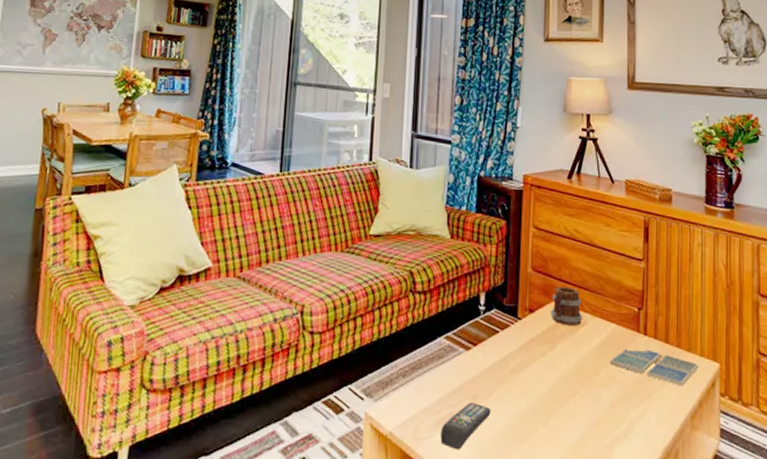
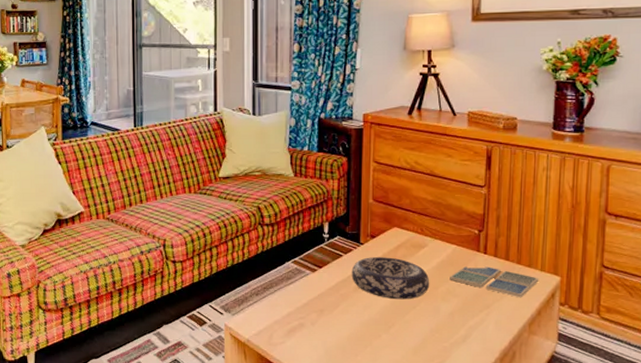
remote control: present [440,403,491,450] -> none [292,315,337,353]
decorative bowl: none [508,334,590,386] -> present [351,257,430,300]
mug: present [551,286,583,326] -> none [392,214,423,248]

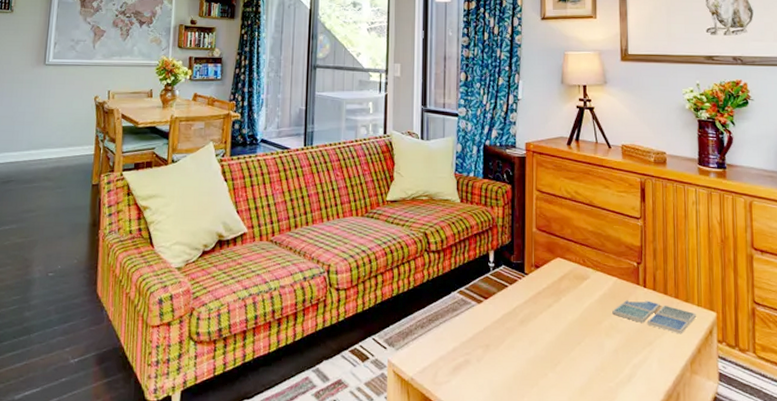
decorative bowl: present [351,257,430,300] -> none [517,288,594,335]

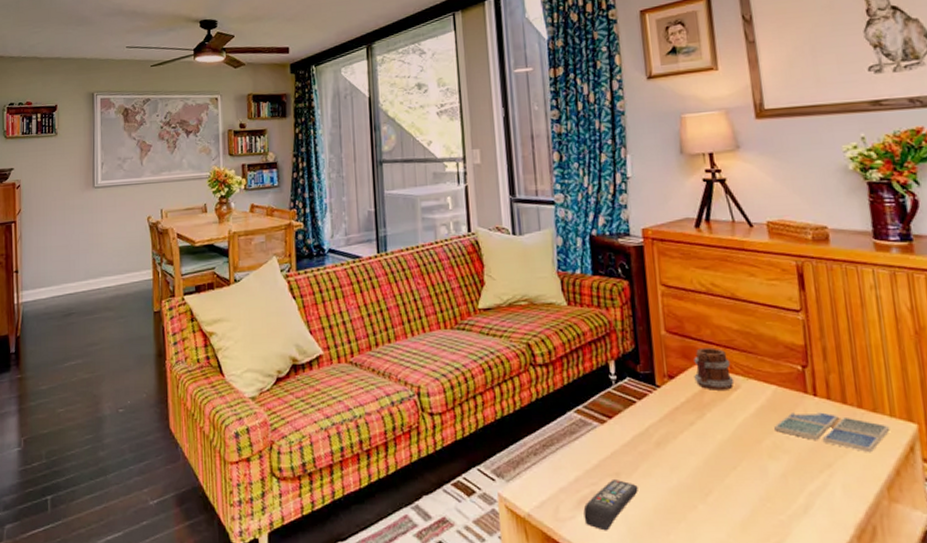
remote control: none [457,351,503,393] -> present [583,480,638,531]
mug: none [555,244,586,280] -> present [694,347,735,390]

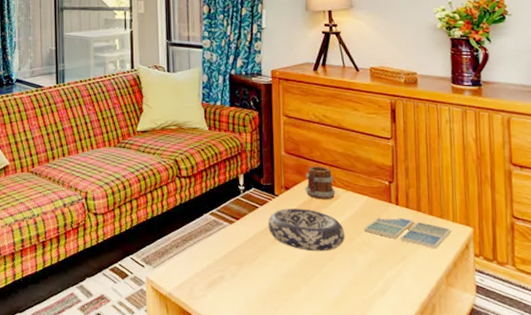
remote control: present [583,480,638,531] -> none [212,267,256,306]
decorative bowl: none [649,403,751,458] -> present [268,209,345,251]

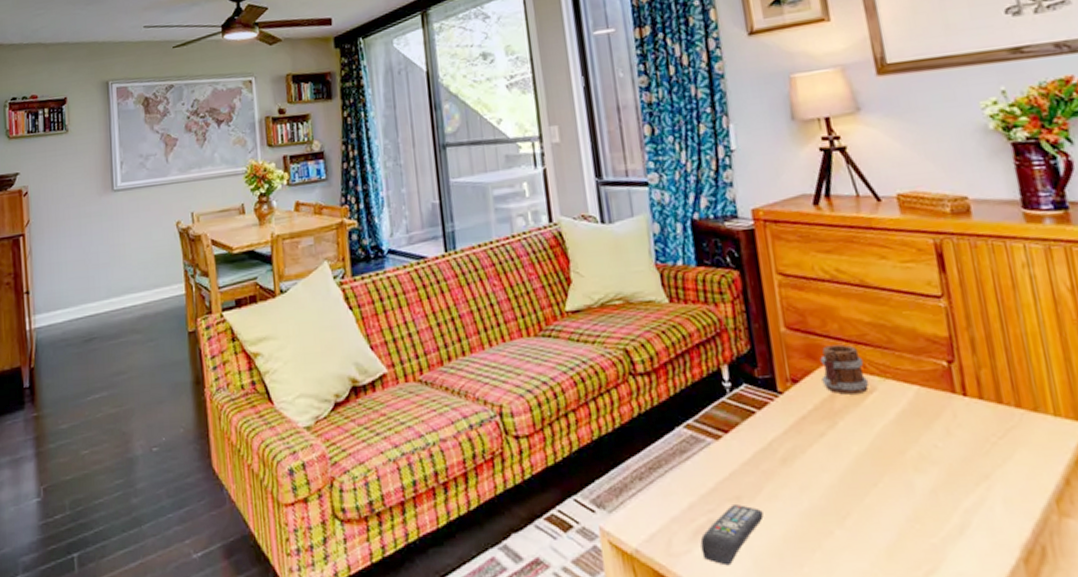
remote control: none [212,267,256,306] -> present [700,505,764,566]
decorative bowl: present [268,209,345,251] -> none [771,410,892,474]
drink coaster: present [364,218,452,249] -> none [919,414,1056,460]

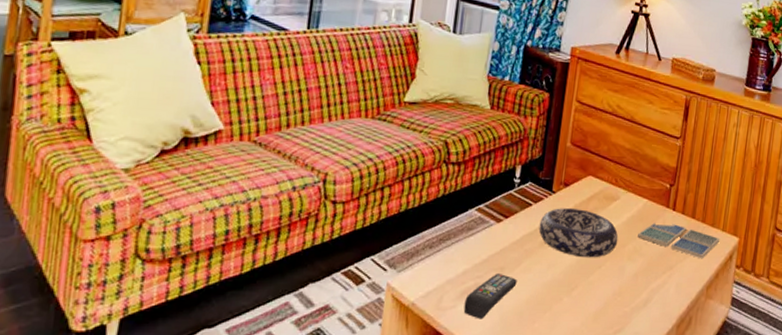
decorative bowl: none [771,410,892,474] -> present [539,208,619,258]
mug: present [820,344,870,395] -> none [585,161,617,200]
drink coaster: none [919,414,1056,460] -> present [638,223,720,259]

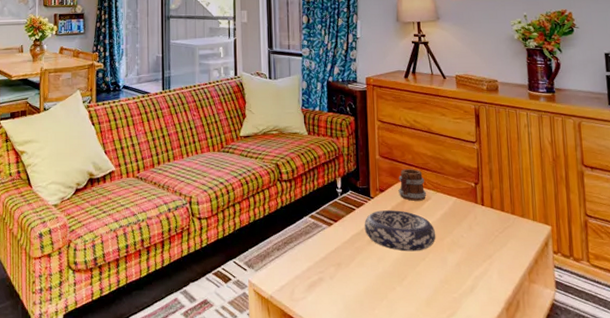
remote control: present [463,274,517,319] -> none [312,269,354,308]
mug: none [585,161,617,200] -> present [398,169,427,201]
drink coaster: present [638,223,720,259] -> none [453,217,533,247]

